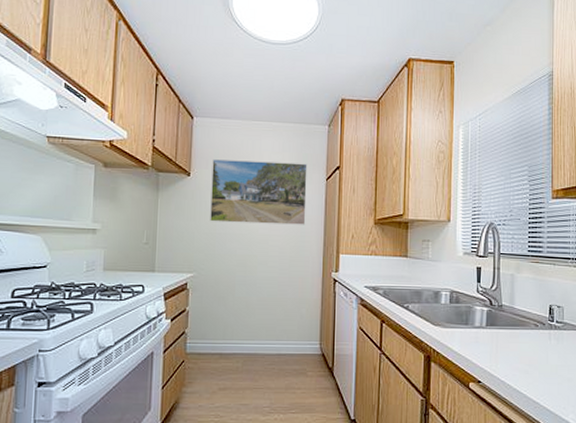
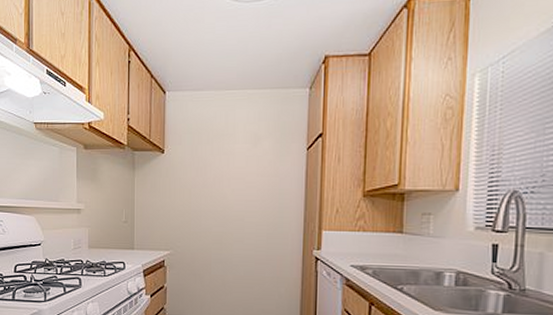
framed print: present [210,159,307,225] -> none [185,132,286,200]

